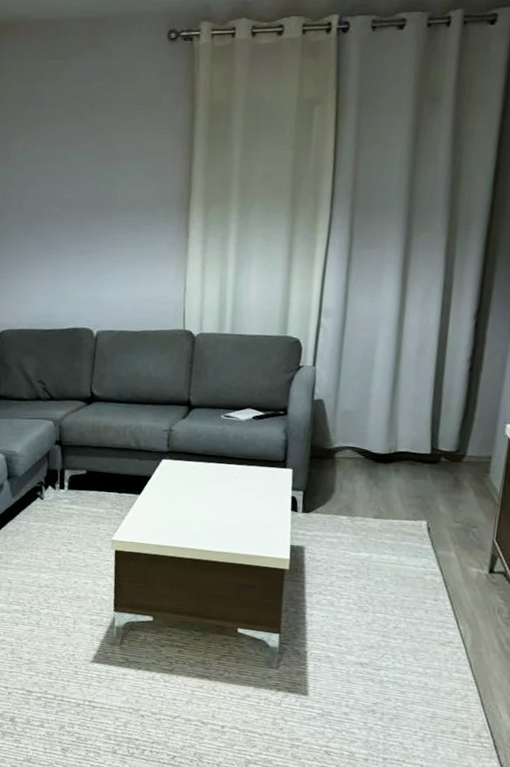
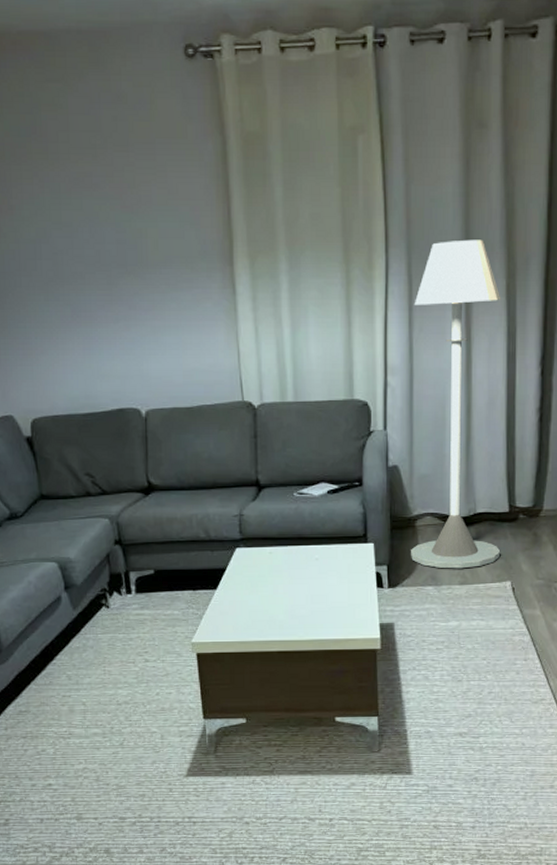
floor lamp: none [327,200,440,503] -> present [411,239,501,569]

